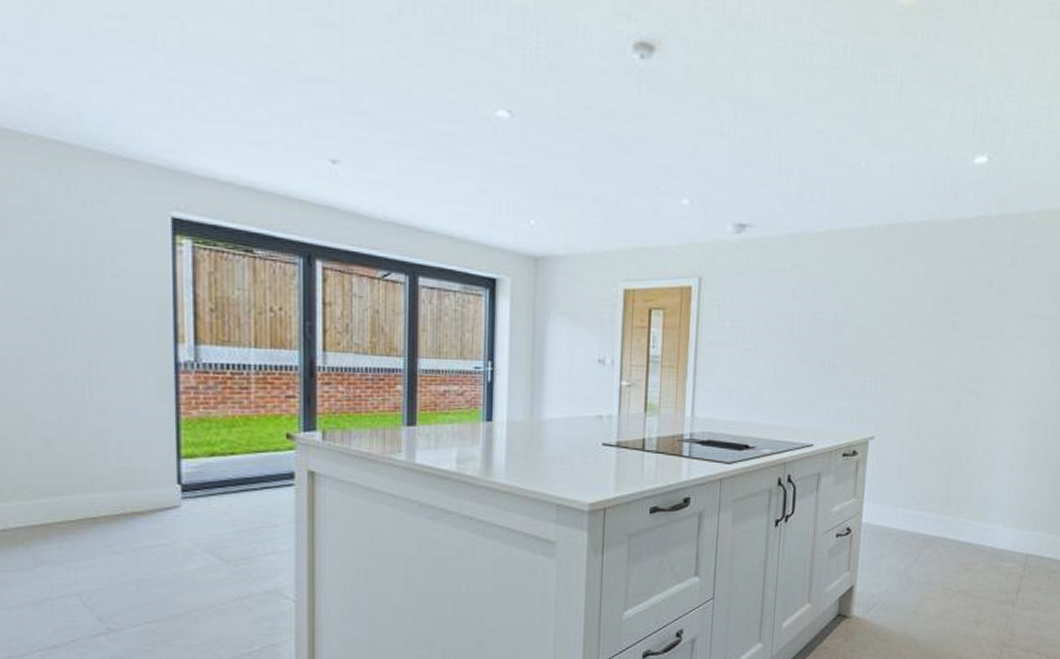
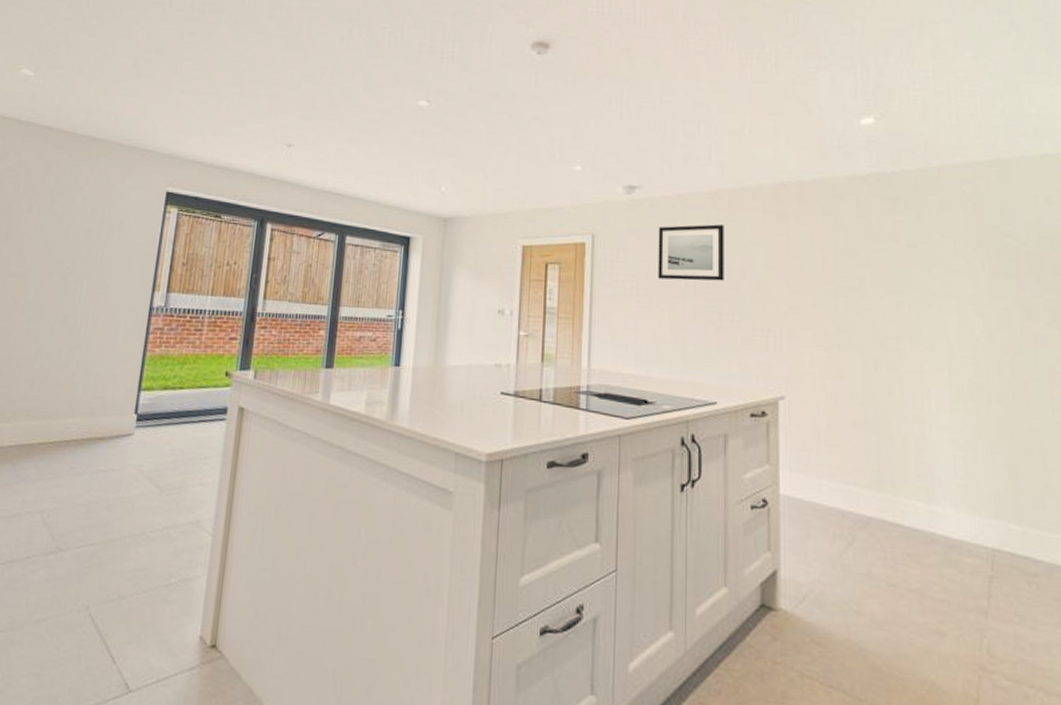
wall art: none [764,267,833,327] -> present [658,224,724,281]

